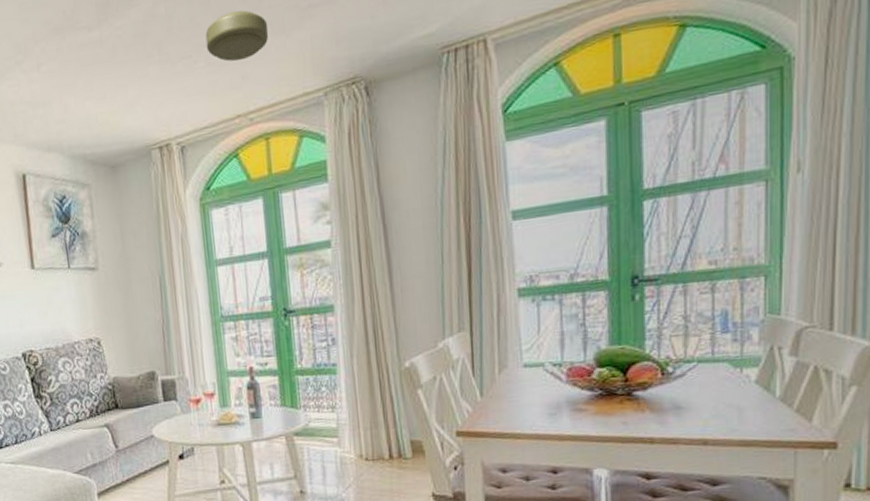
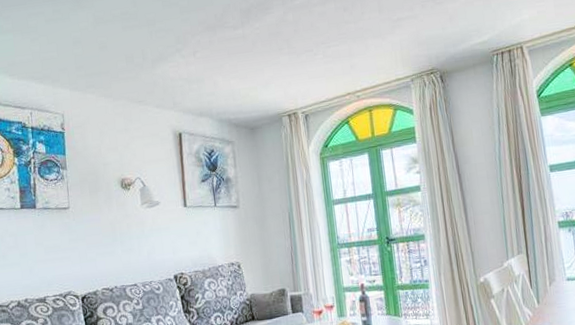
ceiling light: present [205,10,269,62] -> none [322,20,369,55]

